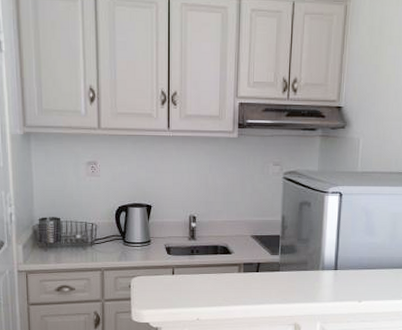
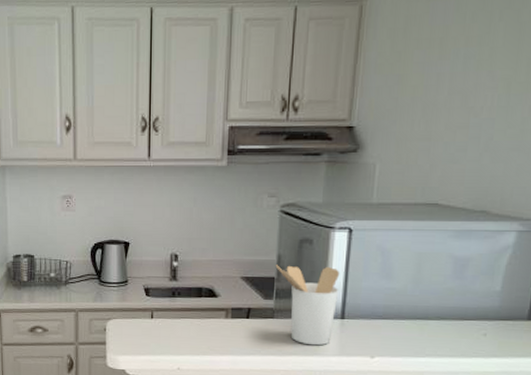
utensil holder: none [280,224,333,294] -> present [275,265,340,346]

